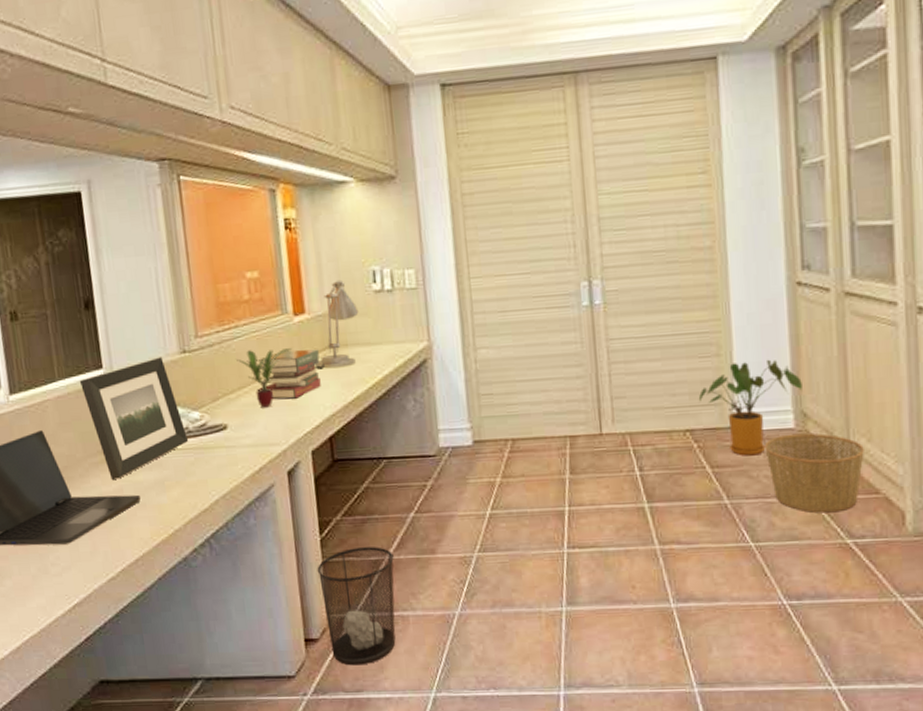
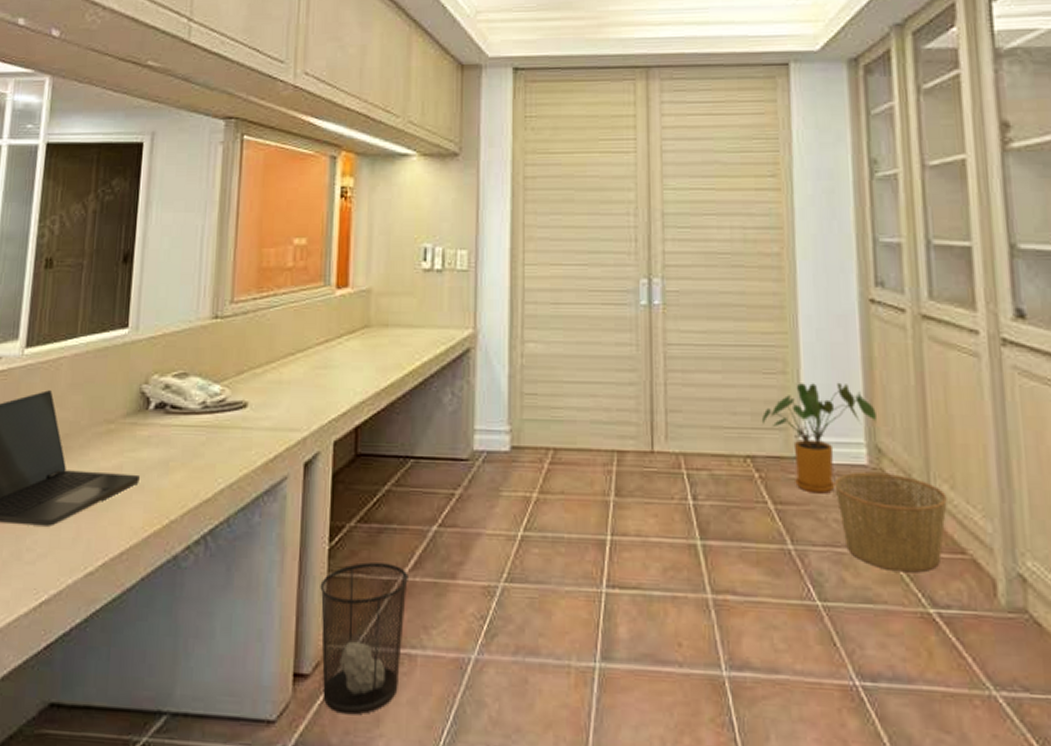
picture frame: present [79,357,189,481] -> none [101,321,204,456]
potted plant: present [236,348,293,408] -> none [269,322,330,387]
books: present [257,349,321,400] -> none [285,325,357,380]
desk lamp: present [314,280,359,369] -> none [350,254,405,350]

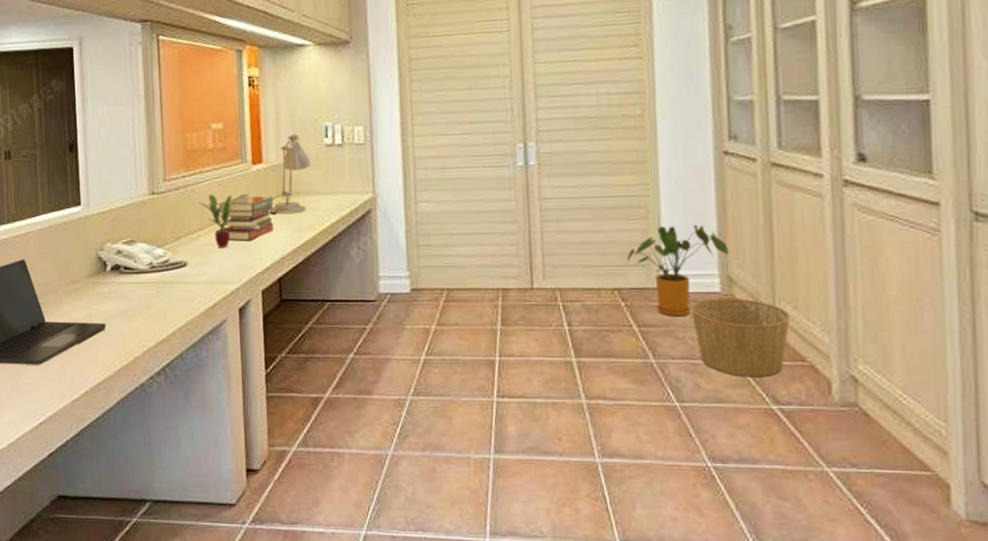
potted plant: none [269,322,330,387] -> present [199,194,250,248]
books: none [285,325,357,380] -> present [215,195,274,241]
waste bin: present [320,562,408,715] -> none [261,384,333,498]
desk lamp: none [350,254,405,350] -> present [268,133,311,215]

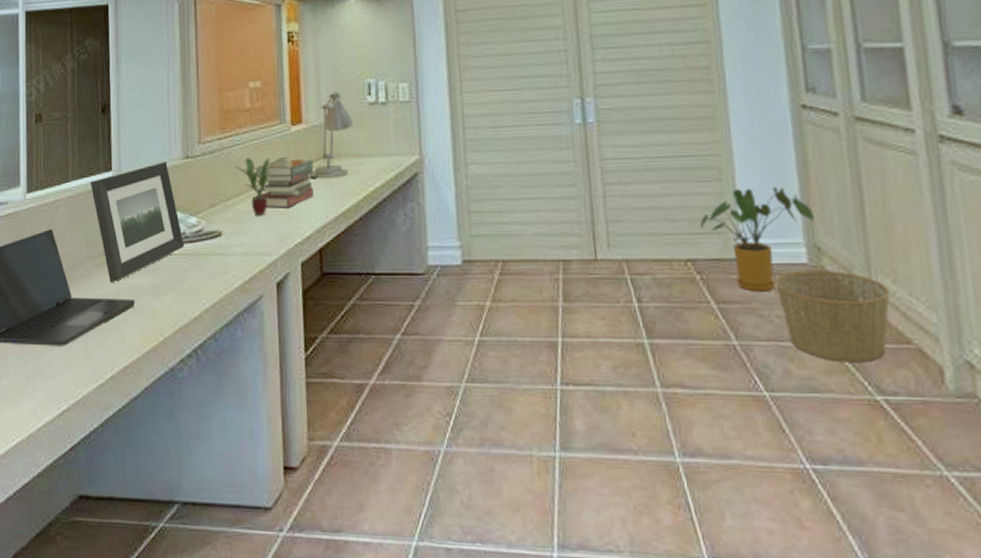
picture frame: none [59,197,152,309] -> present [90,162,185,283]

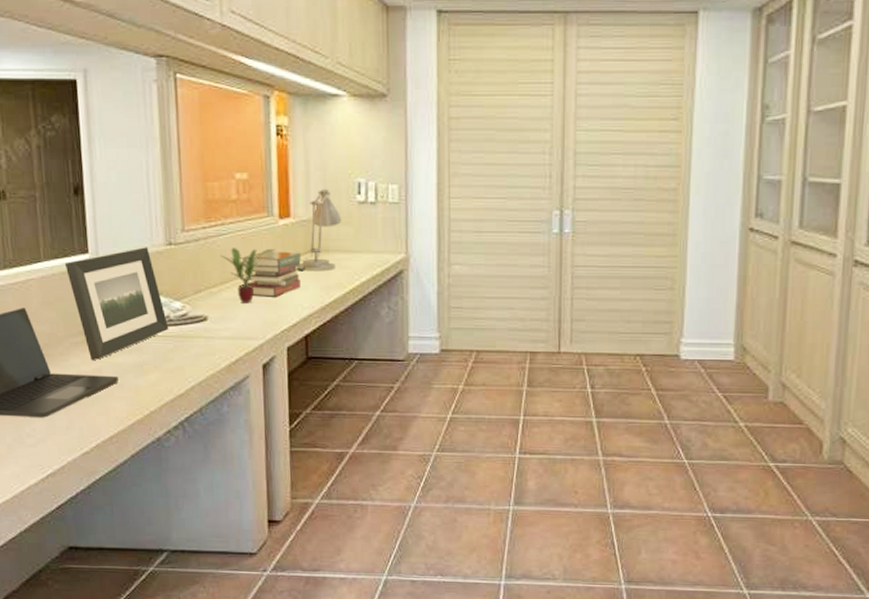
house plant: present [699,186,814,292] -> none [650,296,745,382]
basket: present [774,269,890,363] -> none [705,365,793,438]

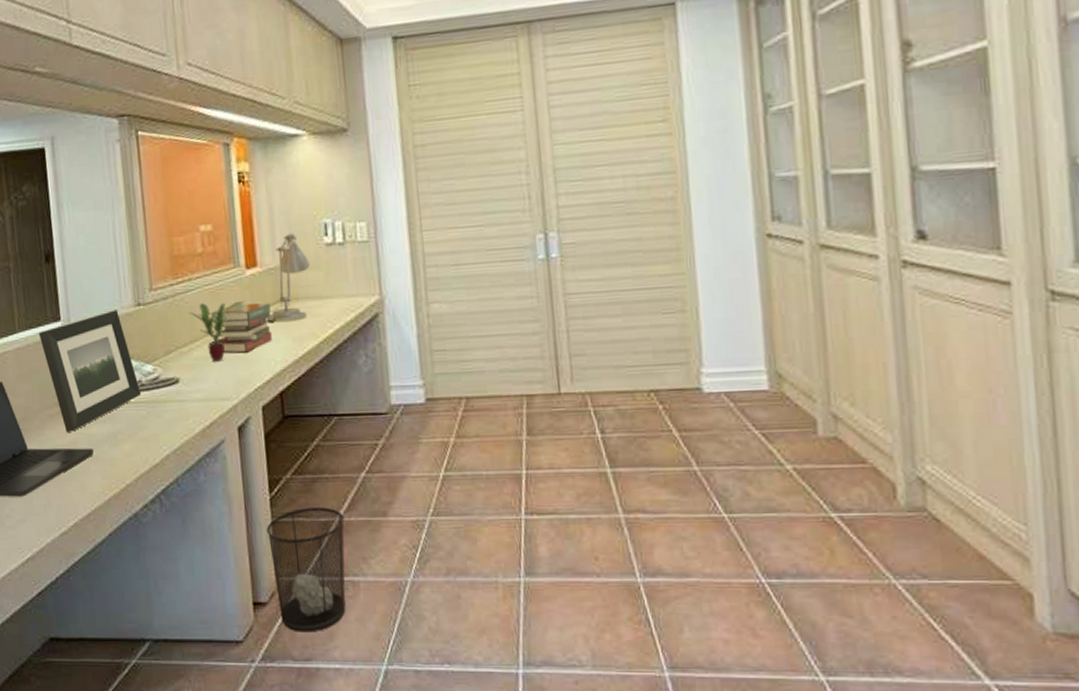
waste bin: none [284,440,358,547] -> present [266,507,346,633]

